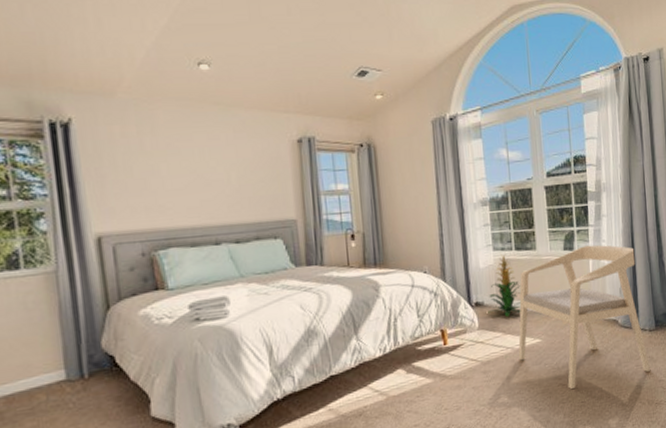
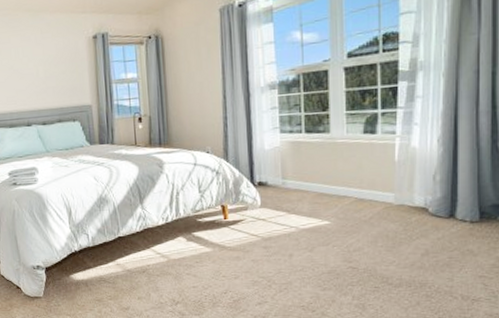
indoor plant: present [488,253,521,317] -> none [271,136,309,197]
armchair: present [518,244,651,390] -> none [303,128,469,274]

